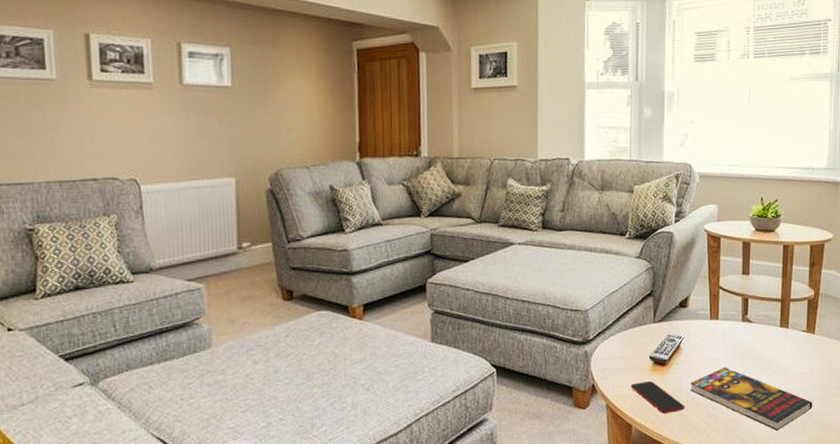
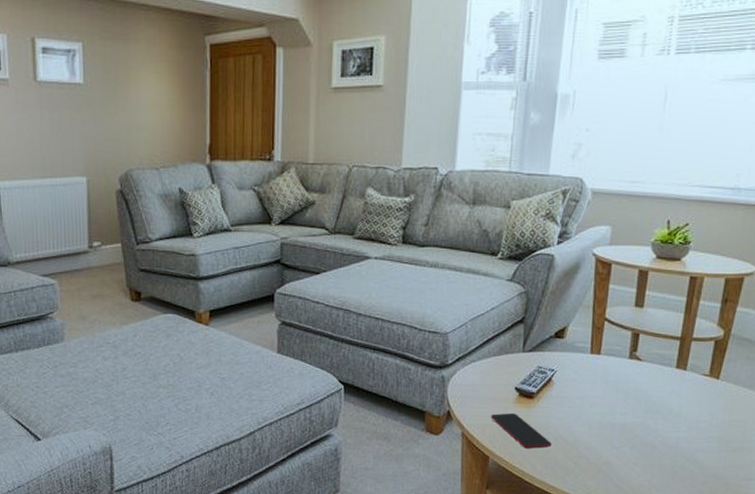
book: present [690,367,813,431] -> none [560,407,708,481]

